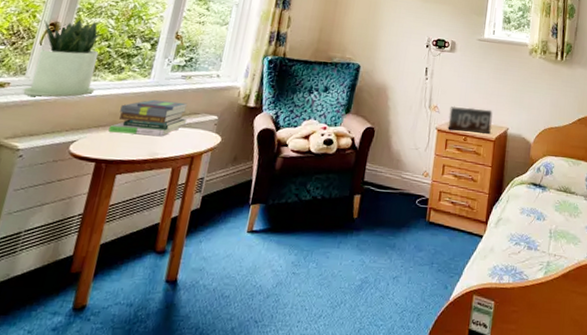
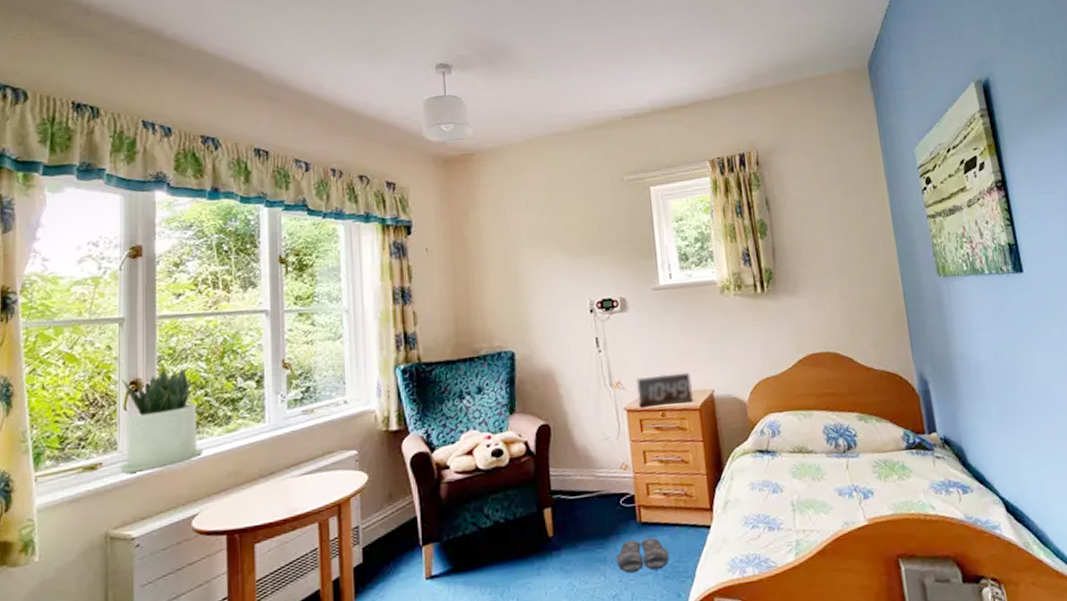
books: present [108,99,187,137] -> none [232,442,322,496]
slippers: none [402,235,445,262] -> present [616,537,668,573]

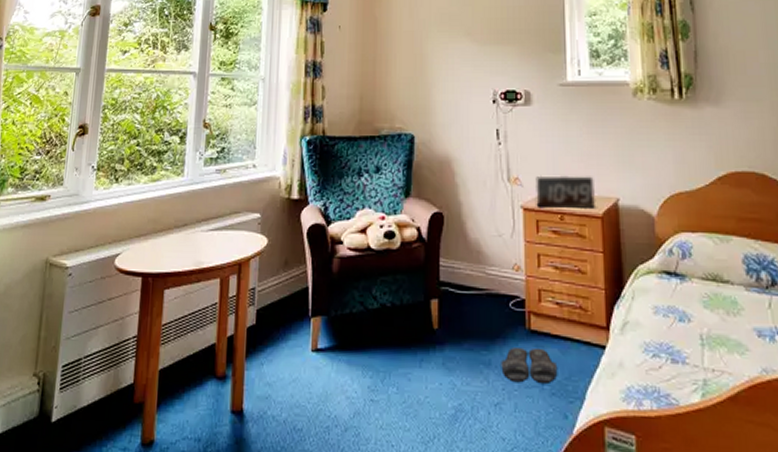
planter: present [118,368,204,473] -> none [62,118,131,208]

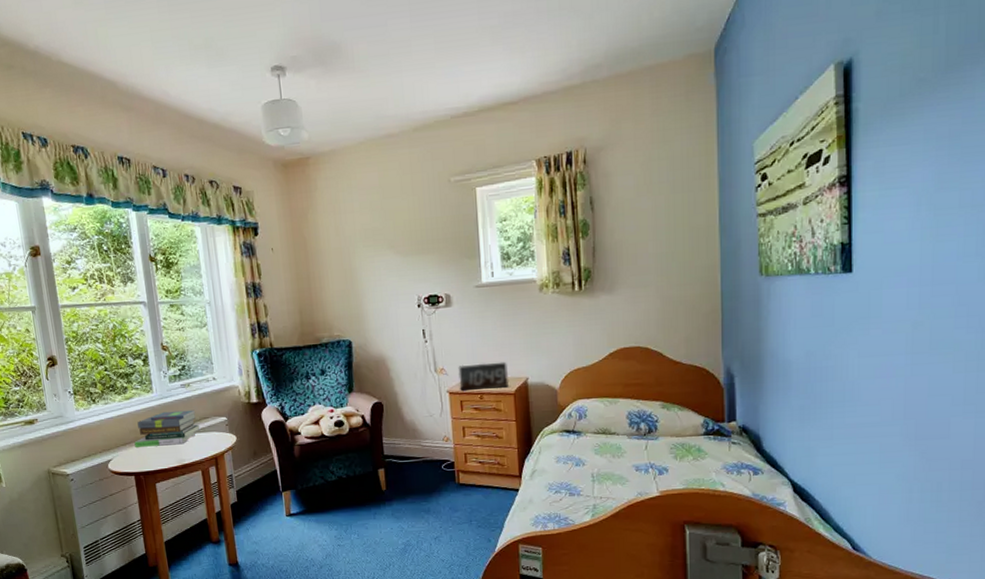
books: none [150,200,229,243] -> present [134,410,200,447]
slippers: present [501,347,557,383] -> none [438,495,481,522]

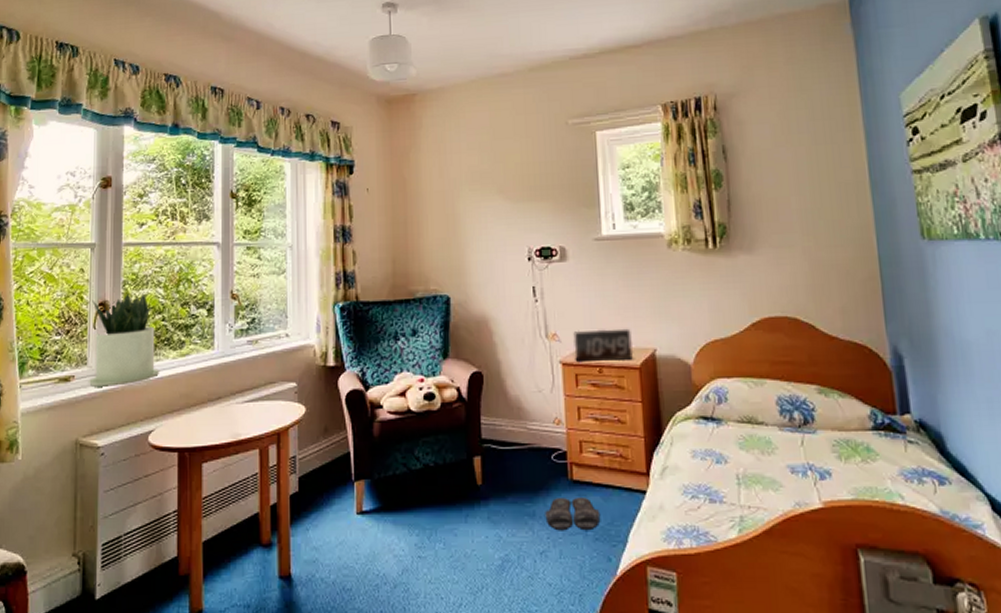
planter: none [41,348,110,427] -> present [88,293,160,387]
books: present [134,410,200,447] -> none [184,372,264,416]
slippers: none [438,495,481,522] -> present [545,496,600,531]

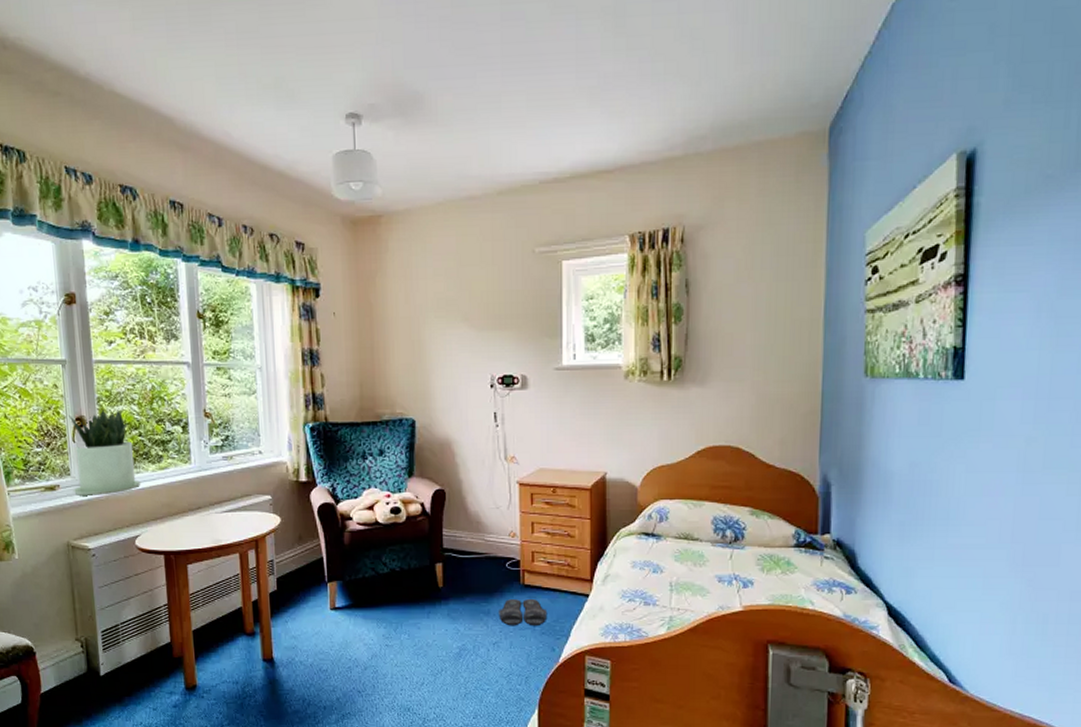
alarm clock: present [573,328,634,363] -> none [531,453,586,483]

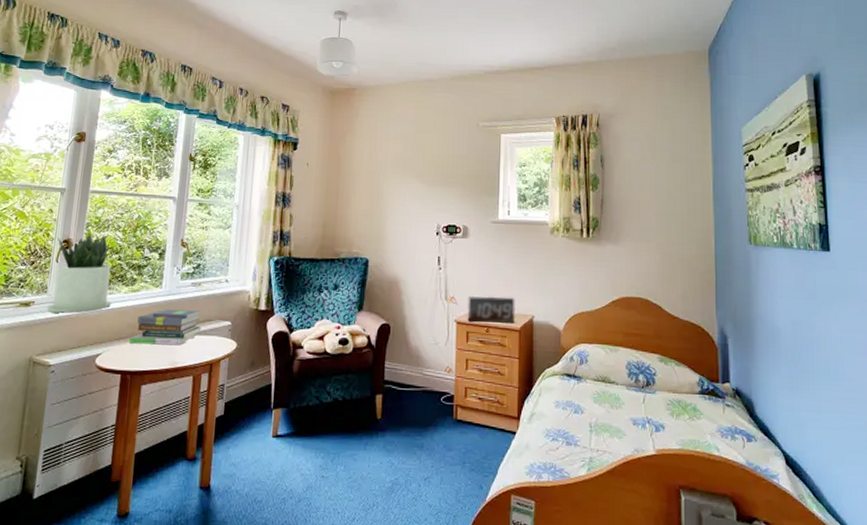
books: none [166,485,241,523] -> present [129,309,202,346]
slippers: present [498,598,546,626] -> none [431,433,476,462]
alarm clock: none [531,453,586,483] -> present [467,295,516,324]

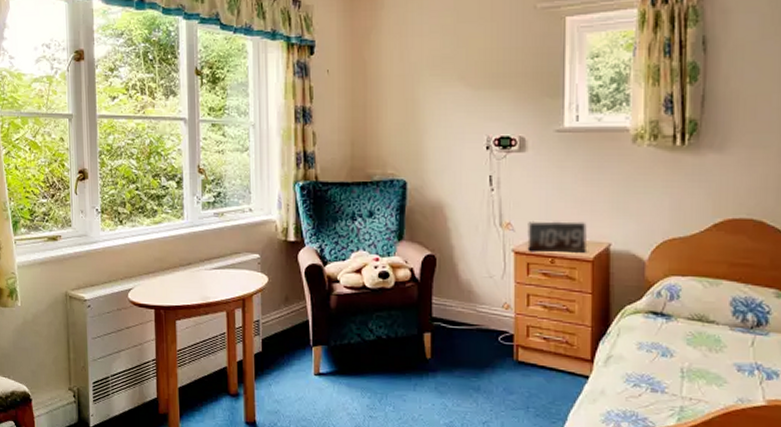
planter: present [46,234,112,314] -> none [72,163,136,248]
books: present [129,309,202,346] -> none [158,241,230,280]

